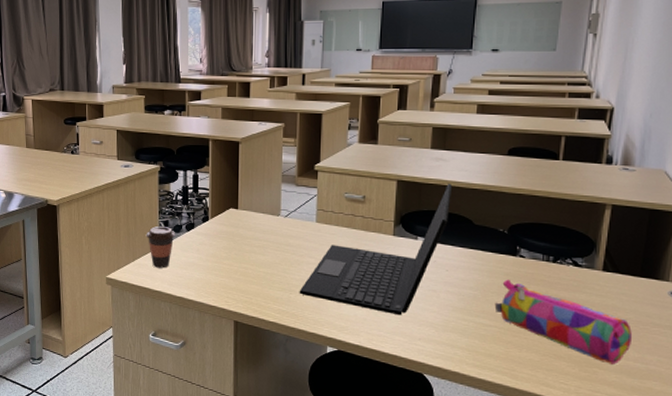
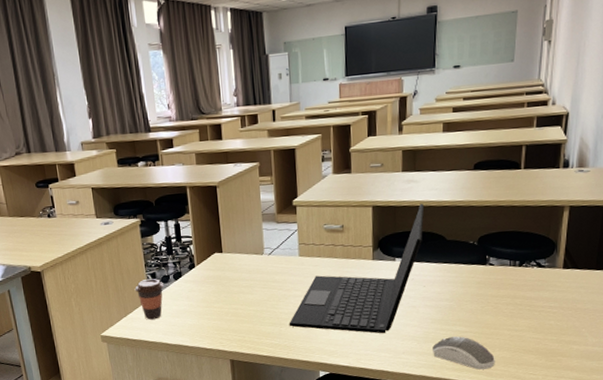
computer mouse: none [452,329,521,371] -> present [433,336,495,370]
pencil case: present [494,279,632,365] -> none [469,287,590,352]

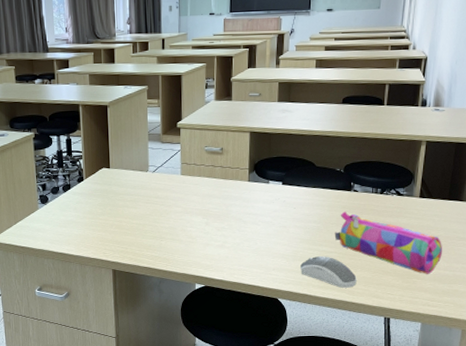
coffee cup: present [134,278,164,320] -> none [25,189,53,228]
laptop: present [289,203,425,334] -> none [169,131,297,251]
pencil case: none [469,287,590,352] -> present [334,211,442,274]

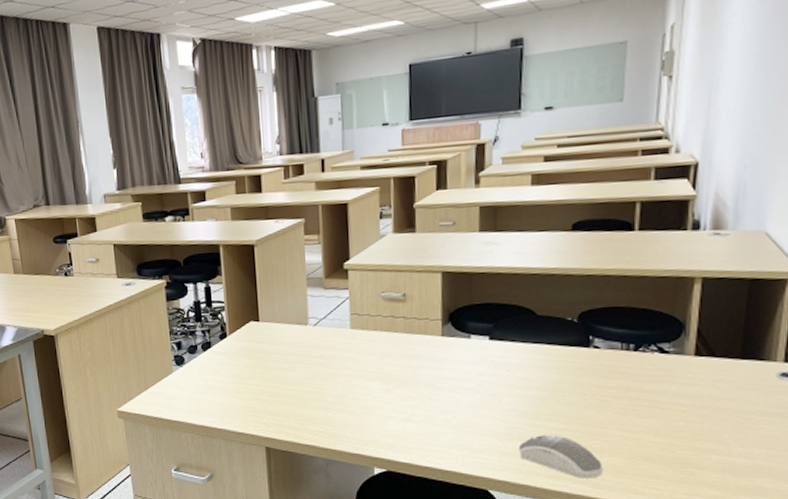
pencil case: present [334,211,442,274] -> none [567,375,734,463]

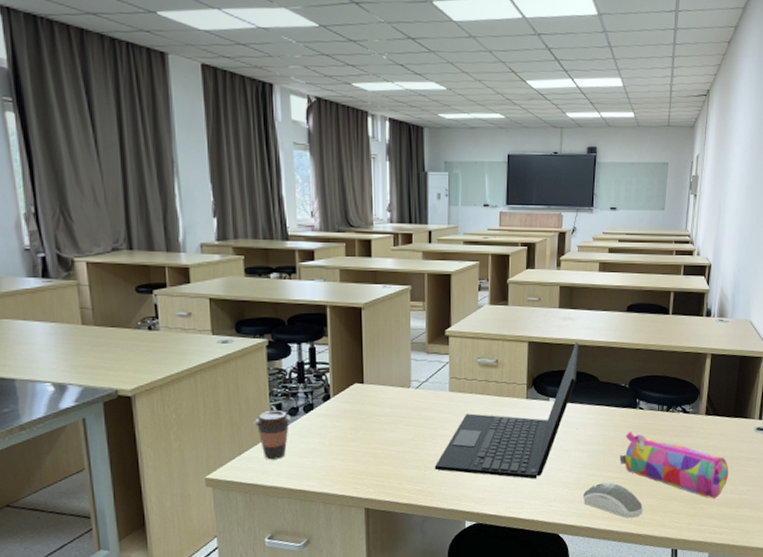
coffee cup: none [157,347,190,396] -> present [254,409,291,460]
laptop: none [337,269,508,427] -> present [434,341,580,479]
pencil case: none [567,375,734,463] -> present [619,431,728,499]

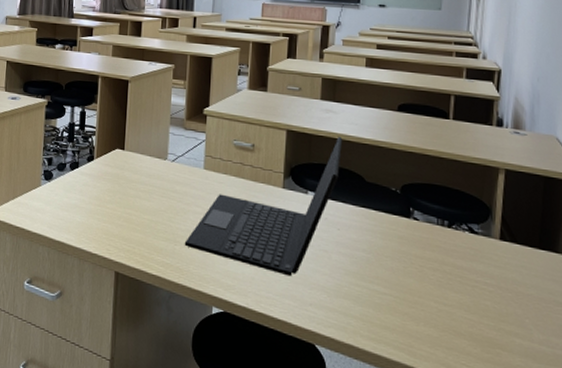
coffee cup: present [254,409,291,460] -> none [28,162,58,209]
computer mouse: present [583,482,643,518] -> none [345,296,419,347]
pencil case: present [619,431,728,499] -> none [389,243,535,346]

